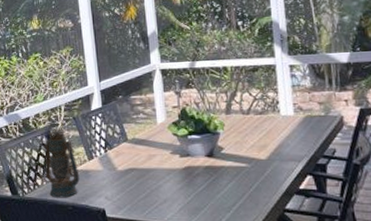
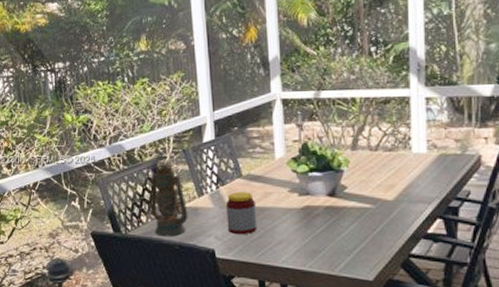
jar: none [114,155,143,194] -> present [226,192,257,234]

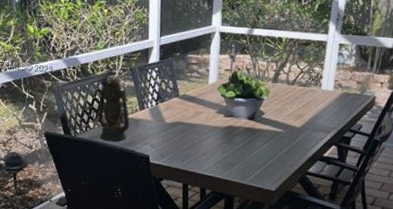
jar: present [226,192,257,234] -> none [162,109,188,145]

